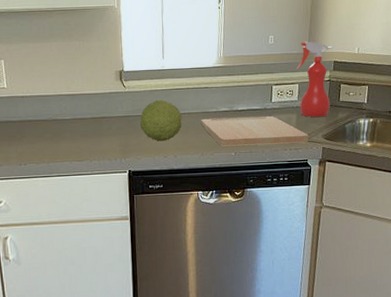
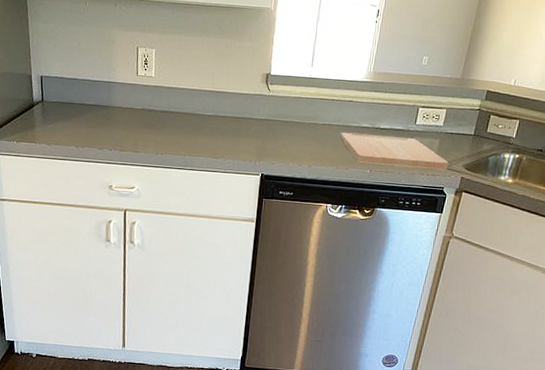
fruit: present [140,99,182,142] -> none [279,107,323,150]
spray bottle: present [296,41,332,117] -> none [444,66,488,146]

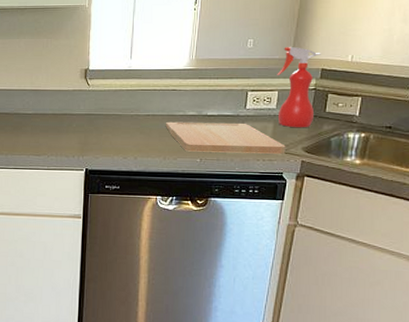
spray bottle: none [444,66,488,146] -> present [277,46,321,127]

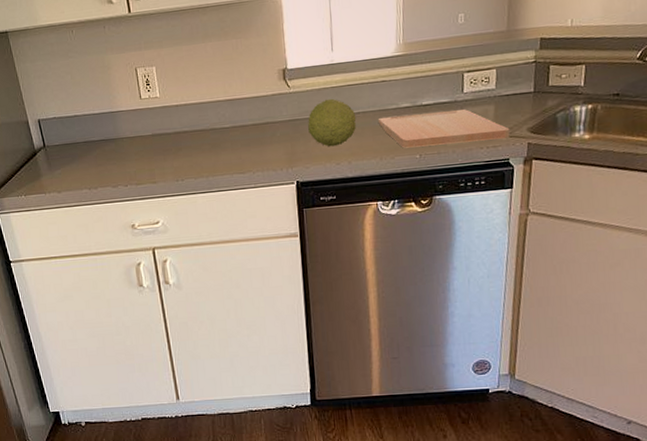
fruit: none [102,99,146,142] -> present [308,98,357,147]
spray bottle: present [277,46,321,127] -> none [493,16,538,108]

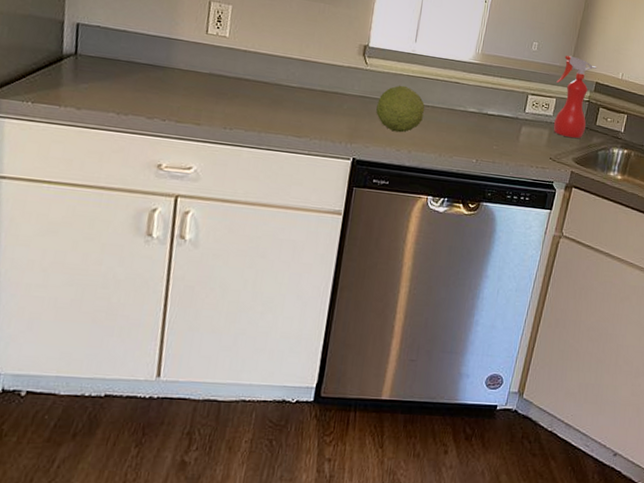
cutting board: present [377,109,510,148] -> none [444,115,558,163]
spray bottle: none [493,16,538,108] -> present [553,55,597,138]

